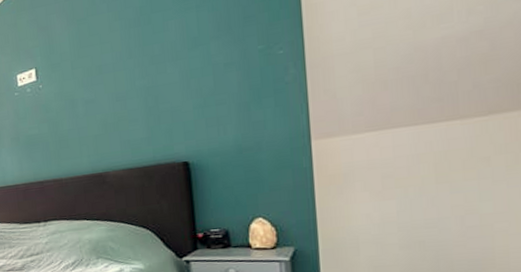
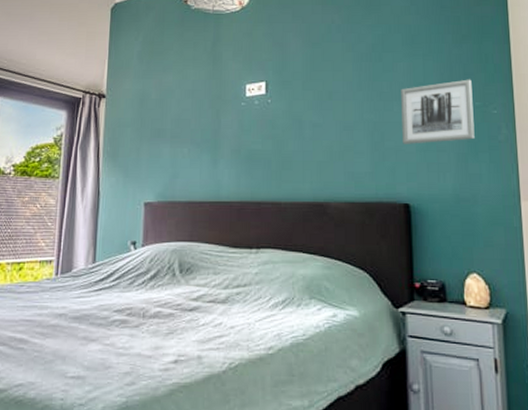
wall art: none [173,22,258,104] -> present [401,79,475,144]

